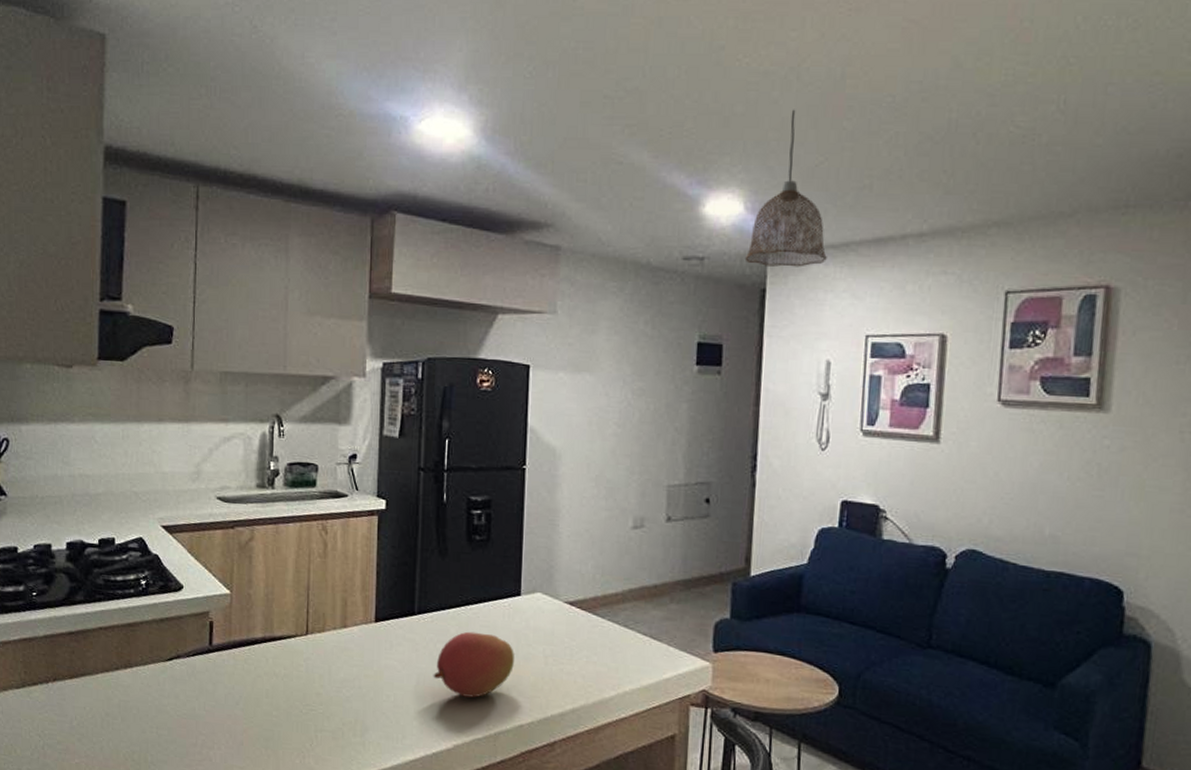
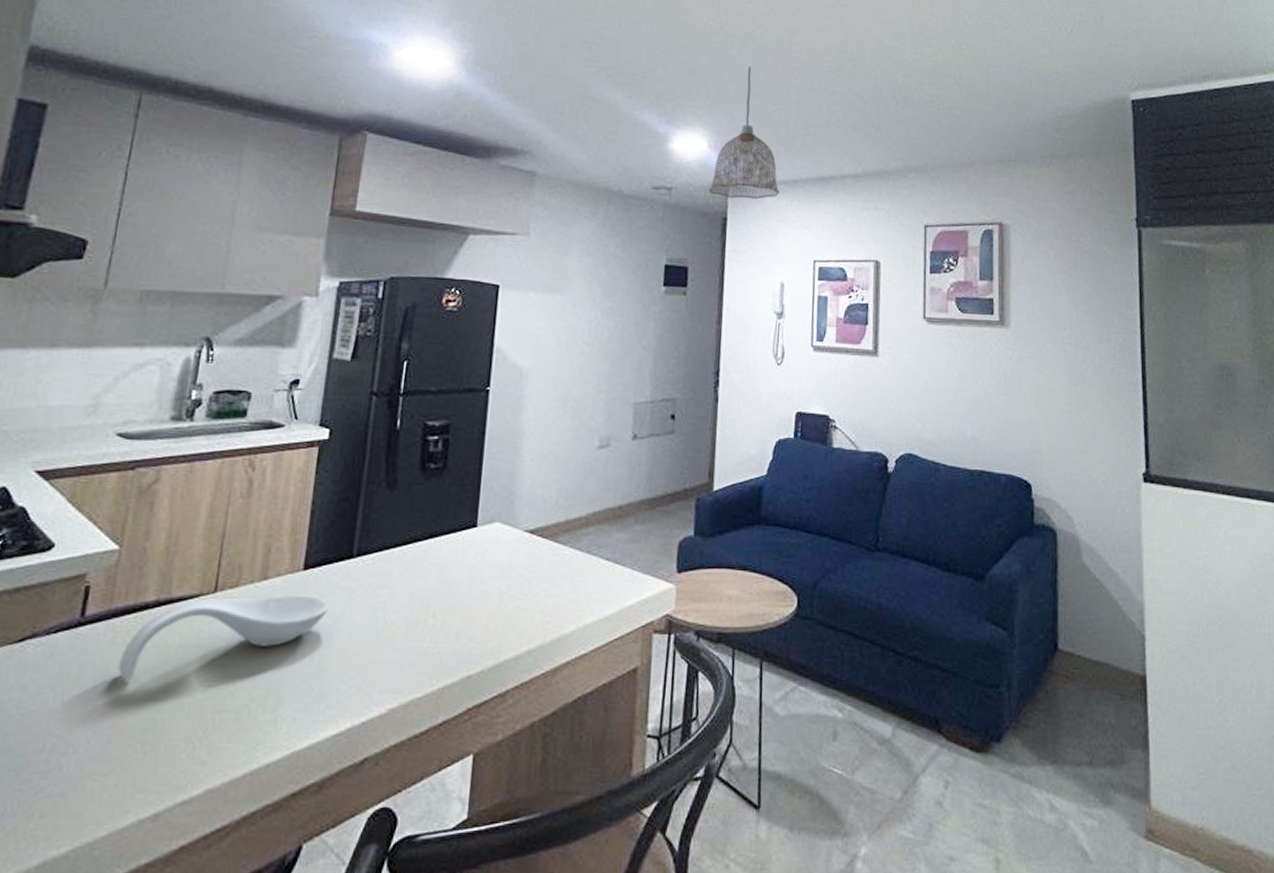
spoon rest: none [242,639,399,699] -> present [118,595,329,681]
fruit: present [433,631,514,698] -> none [369,572,466,649]

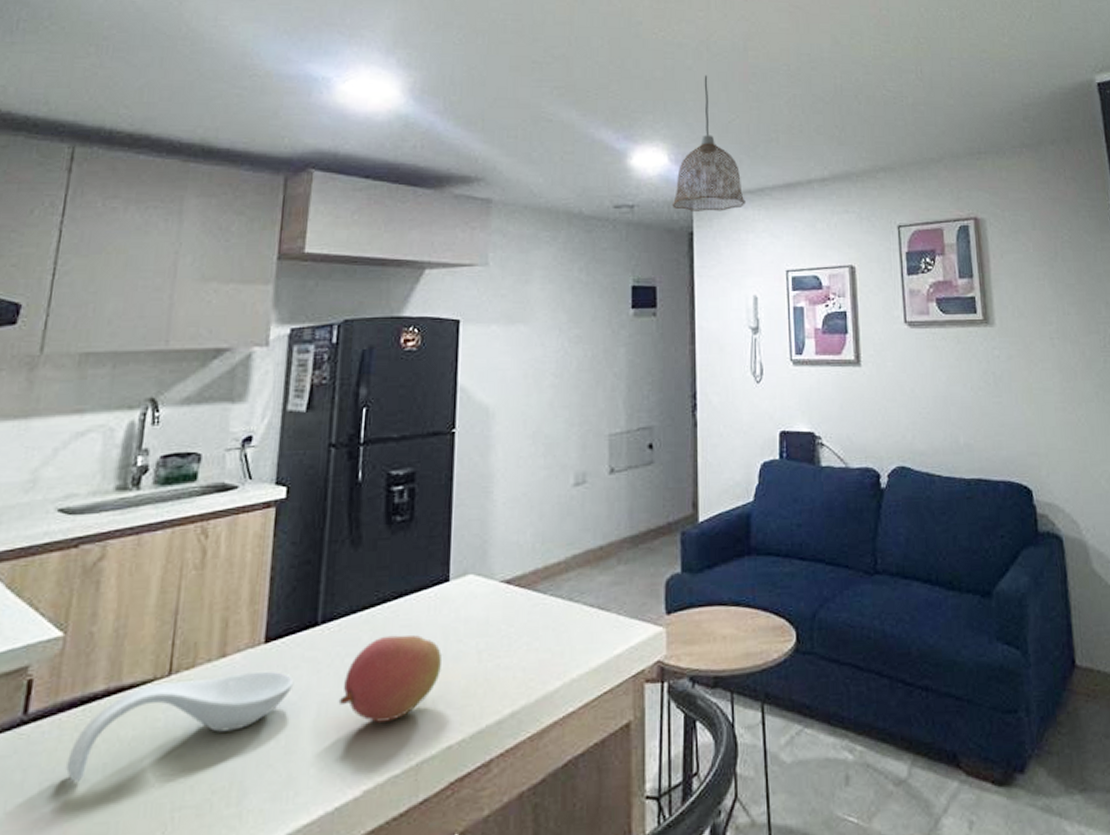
fruit: none [369,572,466,649] -> present [338,635,441,723]

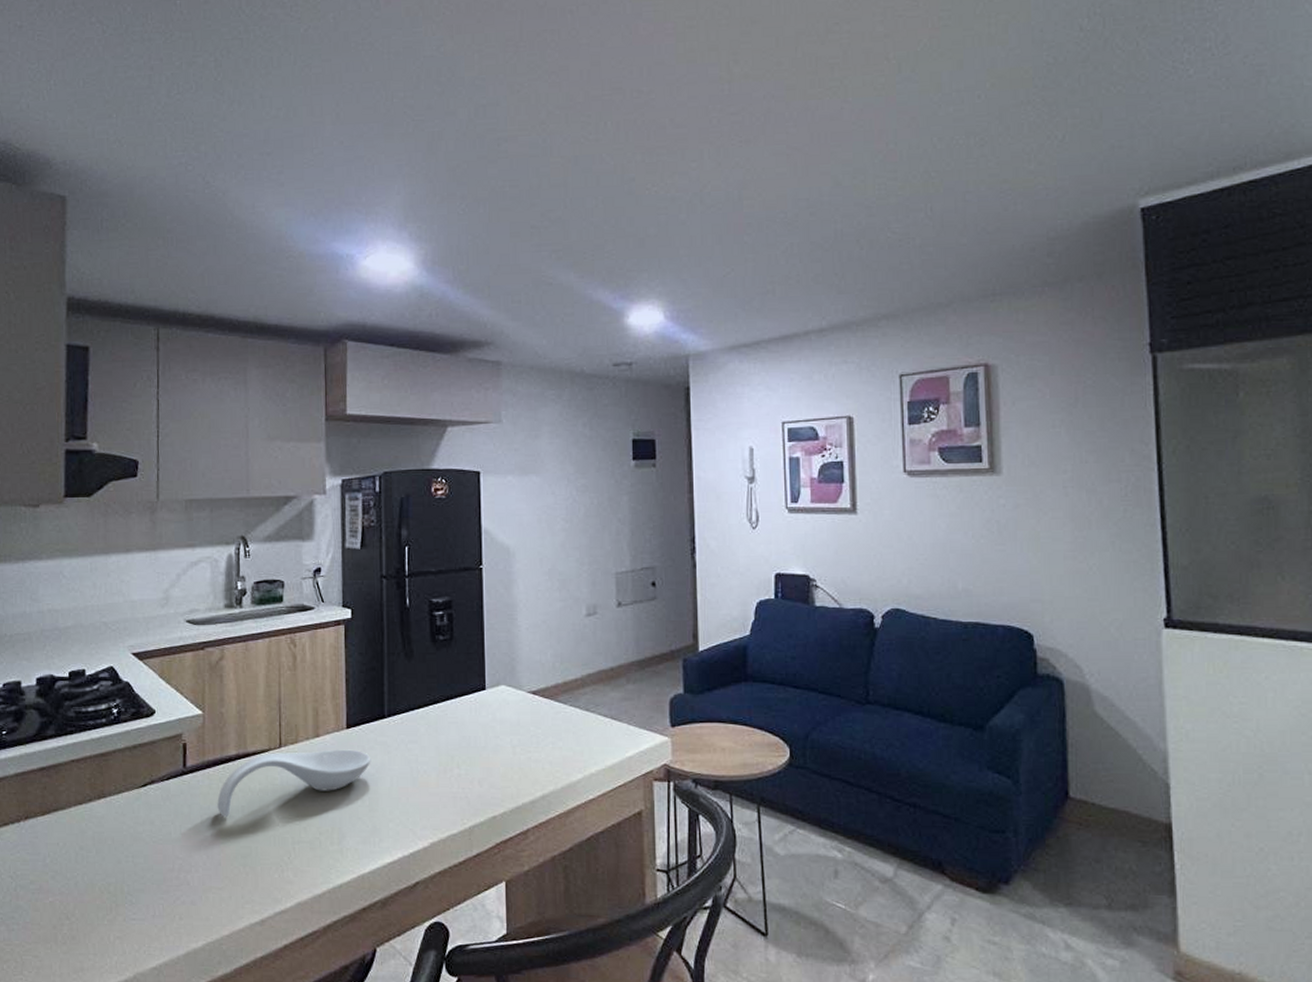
fruit: present [338,635,441,723] -> none [406,729,483,794]
pendant lamp: present [672,75,745,211] -> none [668,228,741,367]

